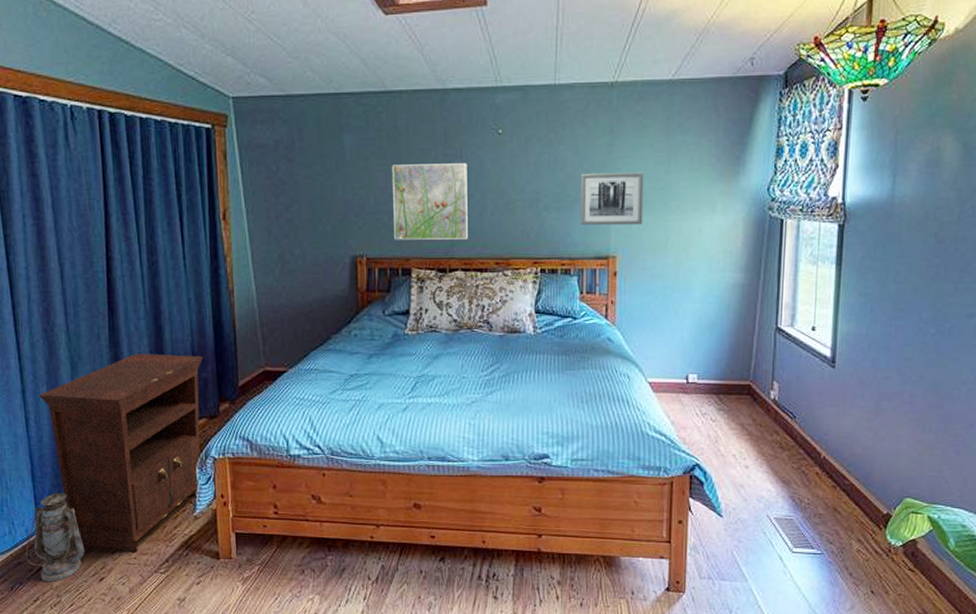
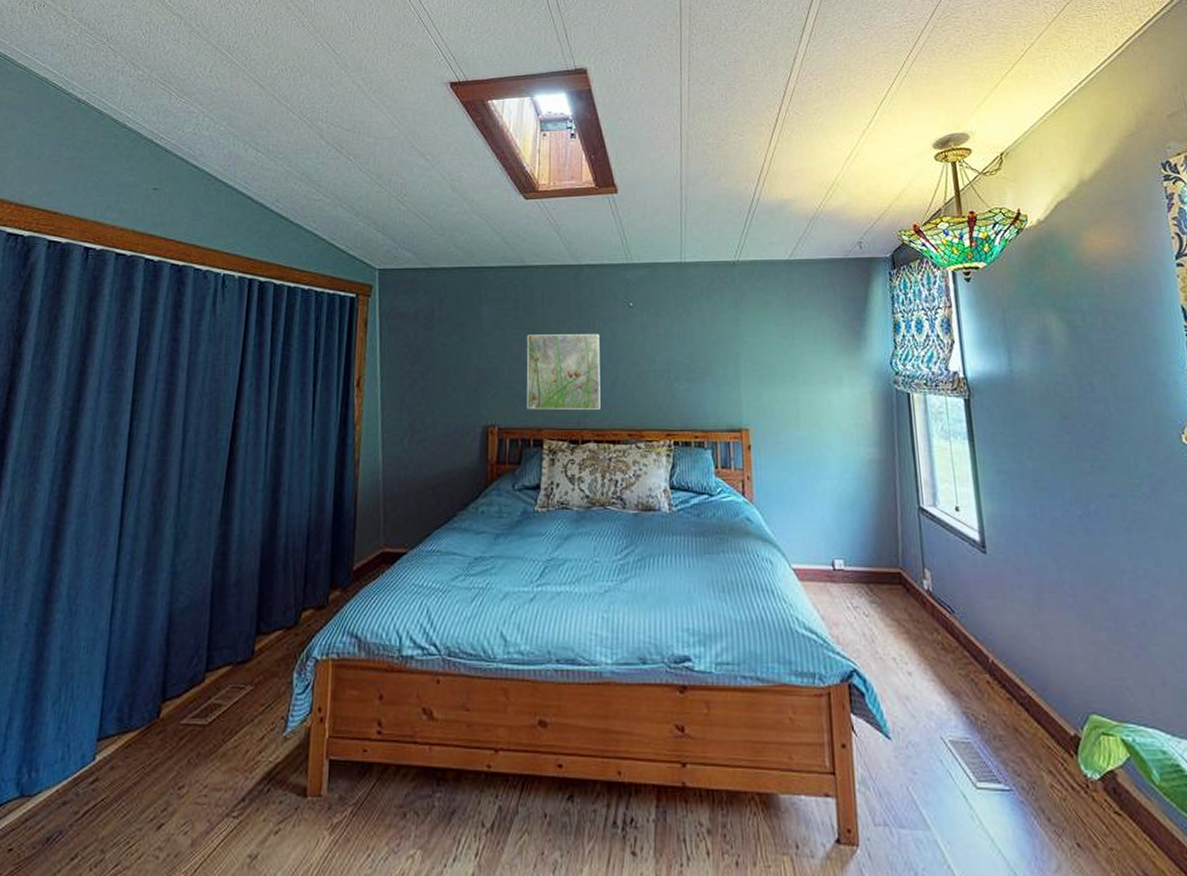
lantern: present [25,493,85,583] -> none [73,705,147,831]
nightstand: present [38,353,204,551] -> none [131,531,319,786]
wall art: present [579,172,644,226] -> none [709,345,773,398]

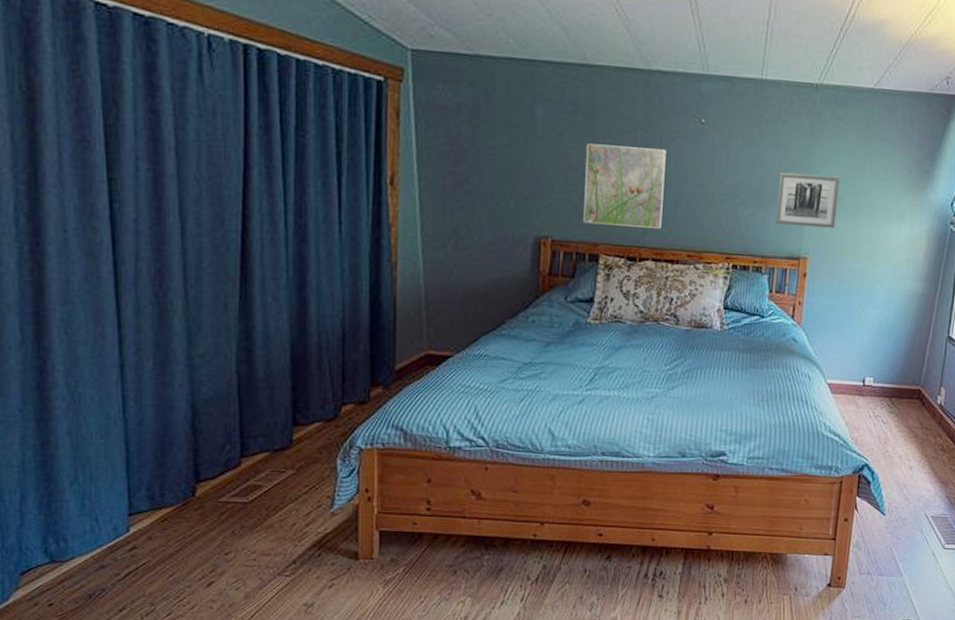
wall art: none [709,345,773,398] -> present [774,171,840,229]

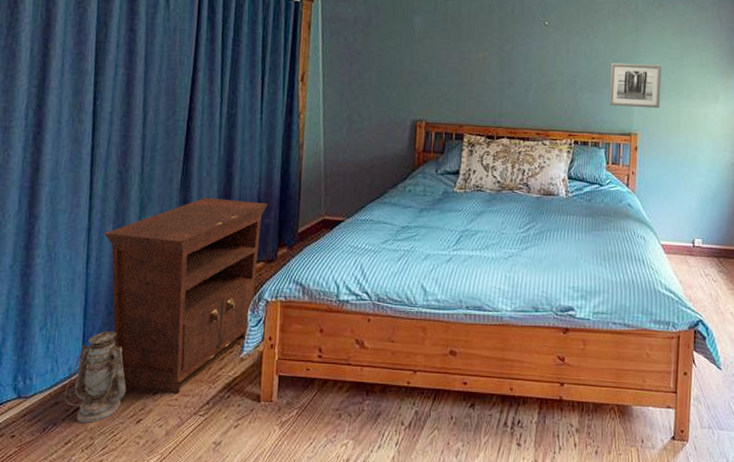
lantern: none [111,485,190,589] -> present [64,331,126,424]
nightstand: none [141,328,356,552] -> present [103,198,269,393]
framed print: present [583,143,666,229] -> none [451,44,517,111]

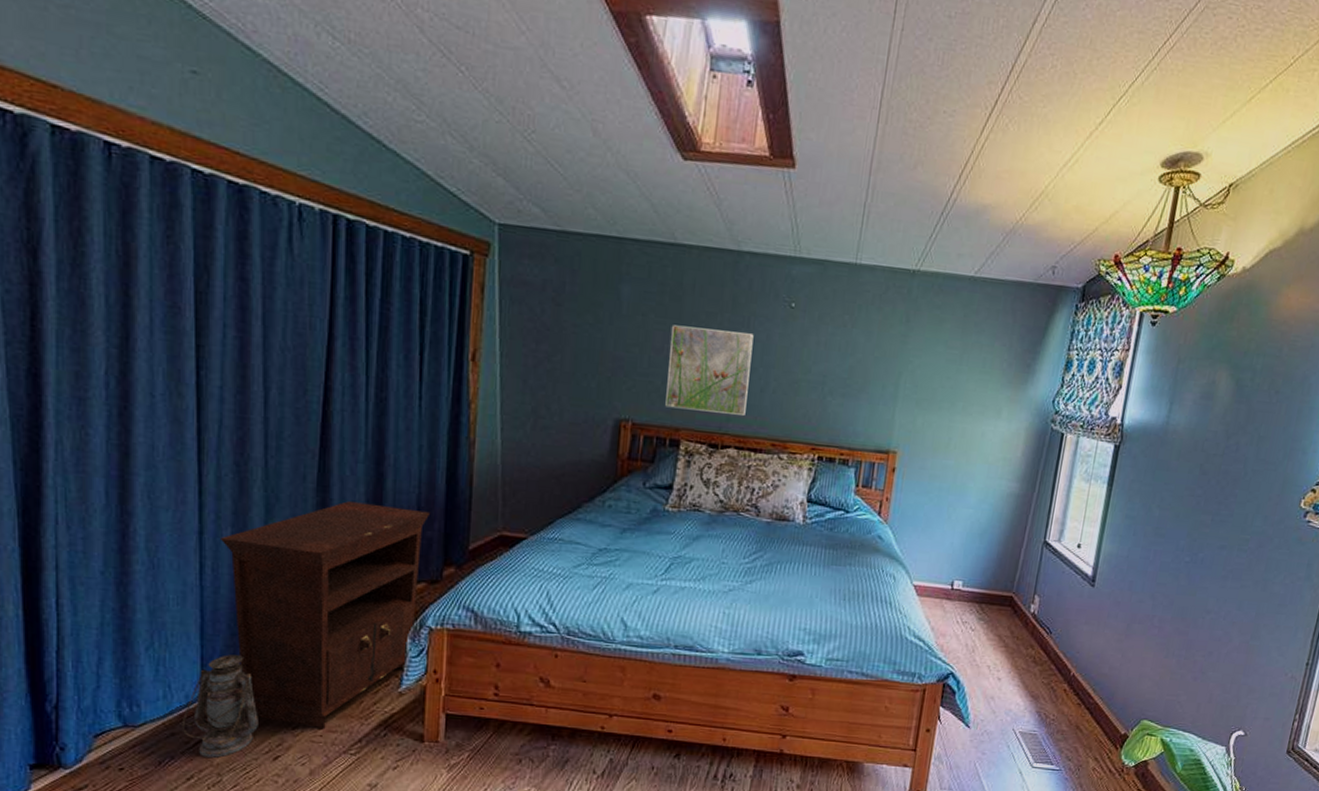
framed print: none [451,44,517,111] -> present [665,325,754,416]
wall art: present [608,62,662,109] -> none [864,360,935,423]

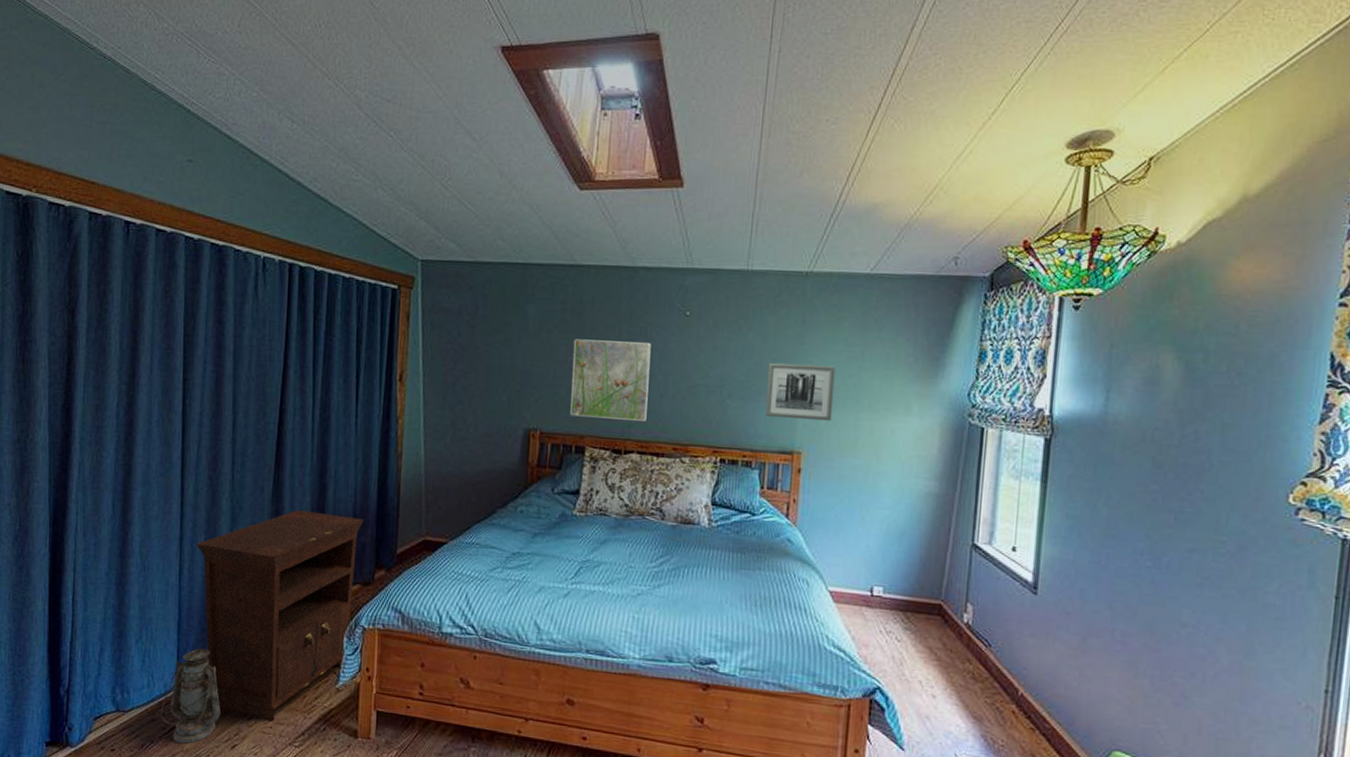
wall art: none [864,360,935,423] -> present [764,362,836,422]

